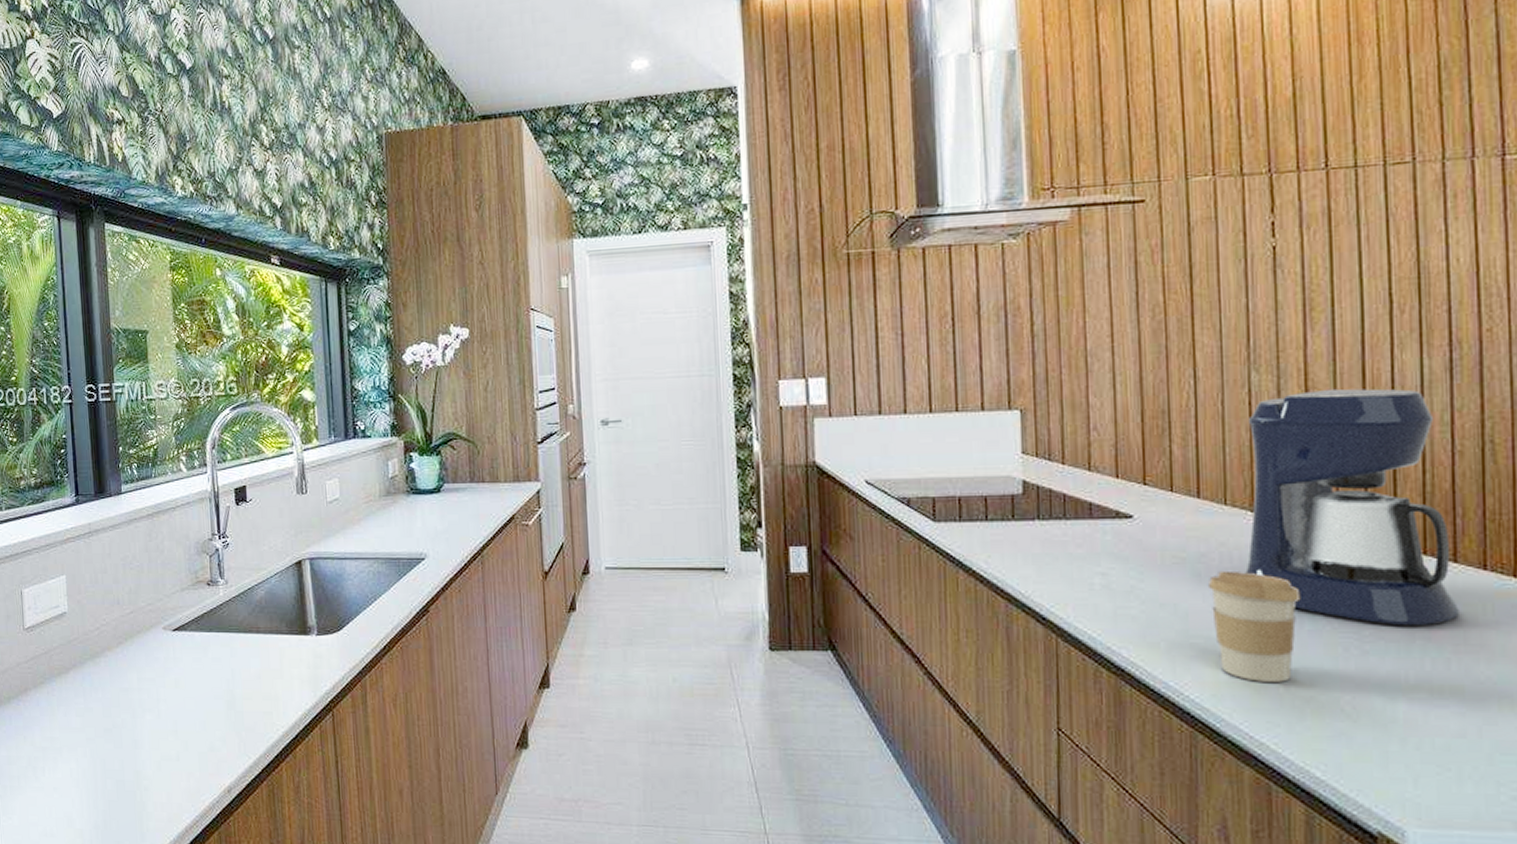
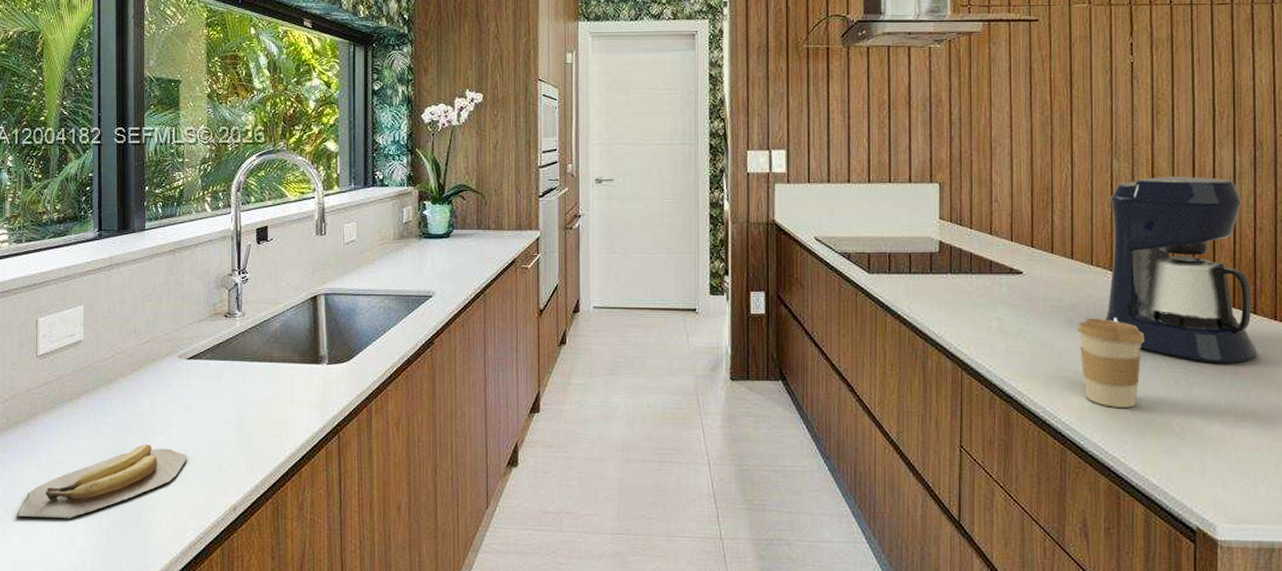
banana: none [15,721,178,799] -> present [17,444,187,519]

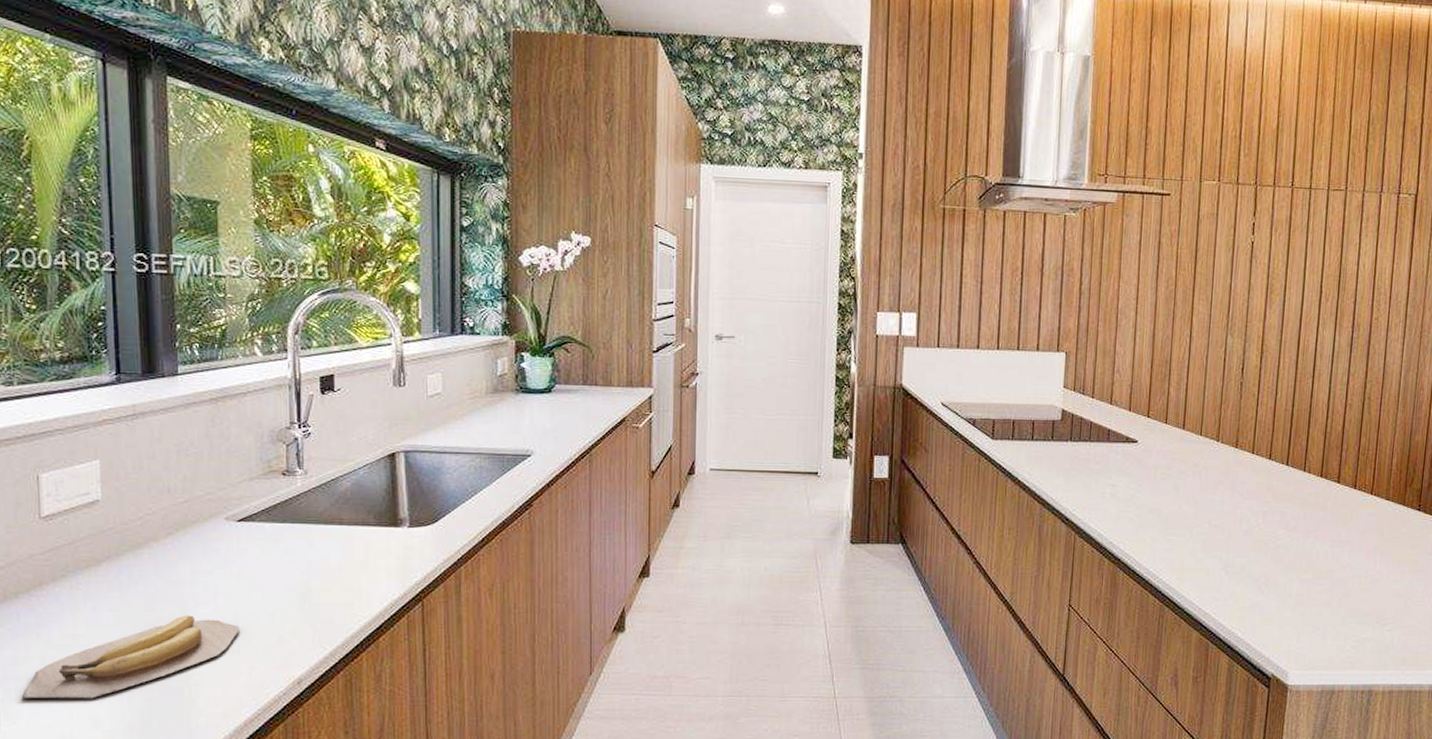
coffee cup: present [1077,318,1145,408] -> none [1183,485,1242,568]
coffee maker: present [1105,175,1258,363] -> none [1209,353,1338,527]

